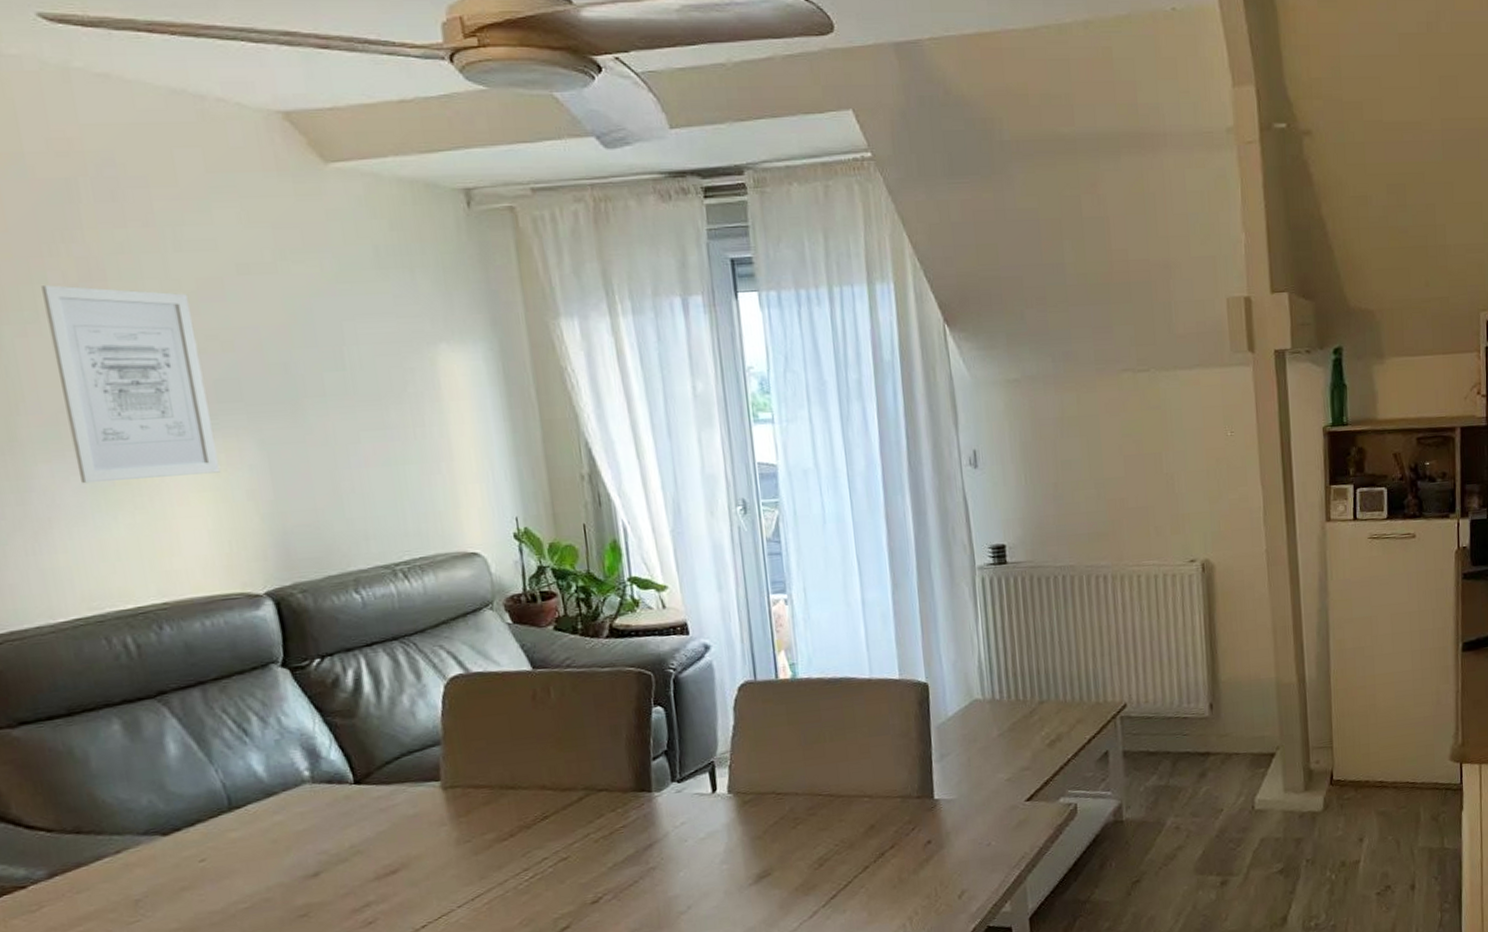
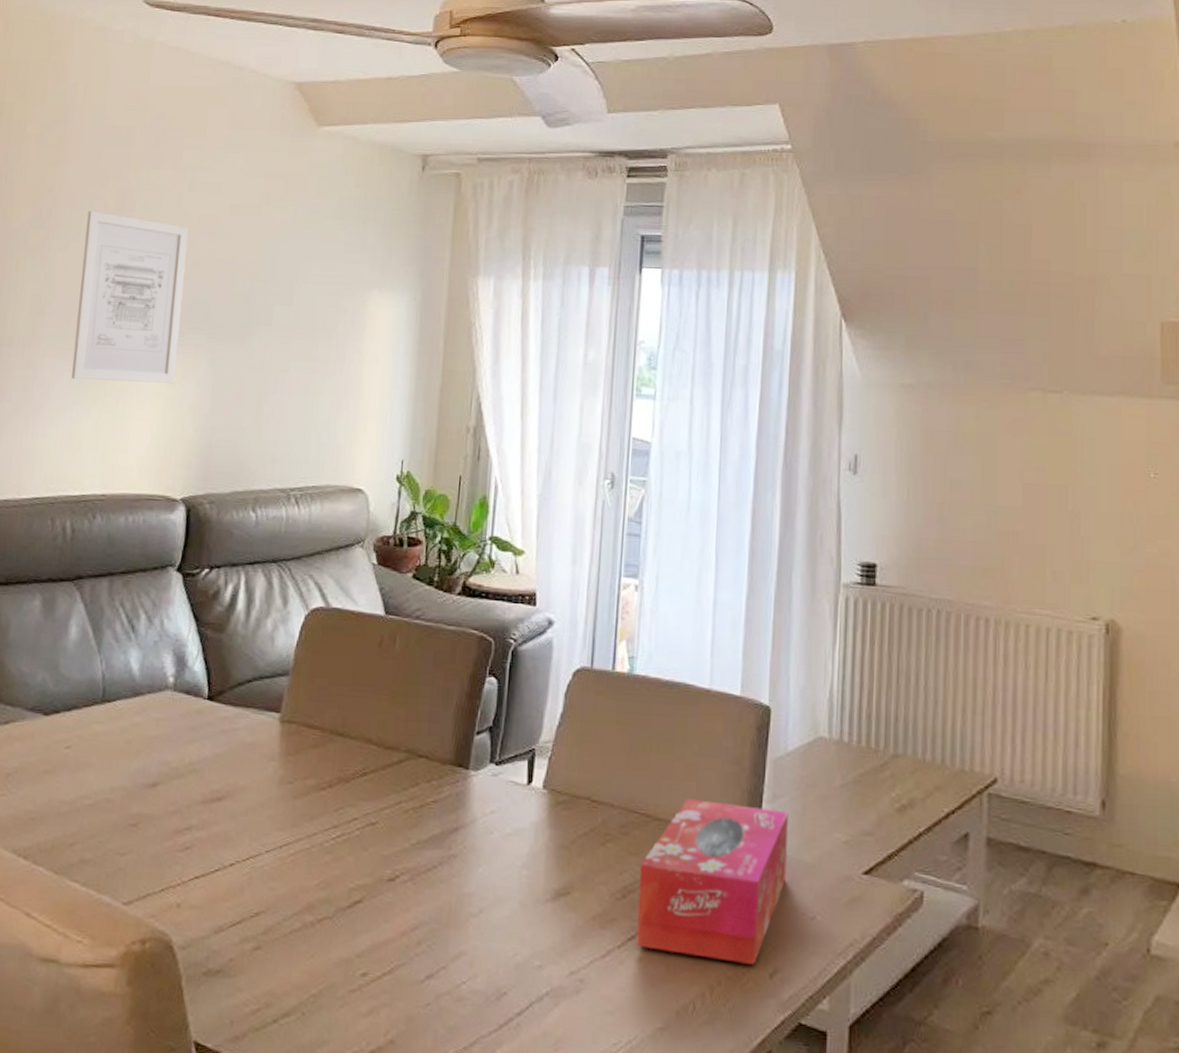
tissue box: none [831,766,962,902] -> present [635,799,788,965]

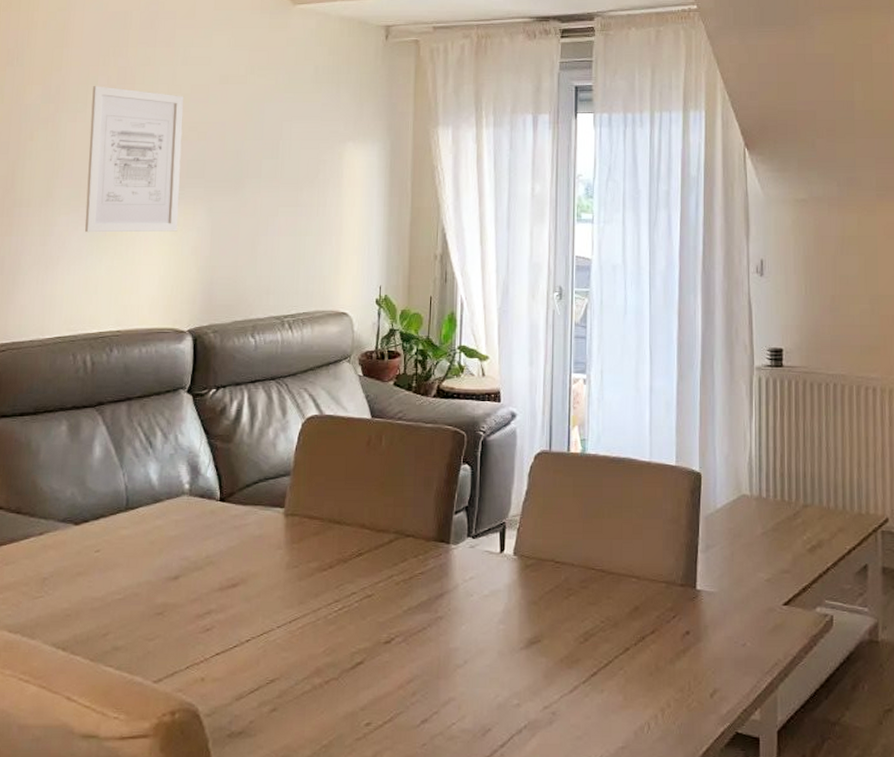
tissue box: present [635,799,788,965] -> none [598,554,720,687]

